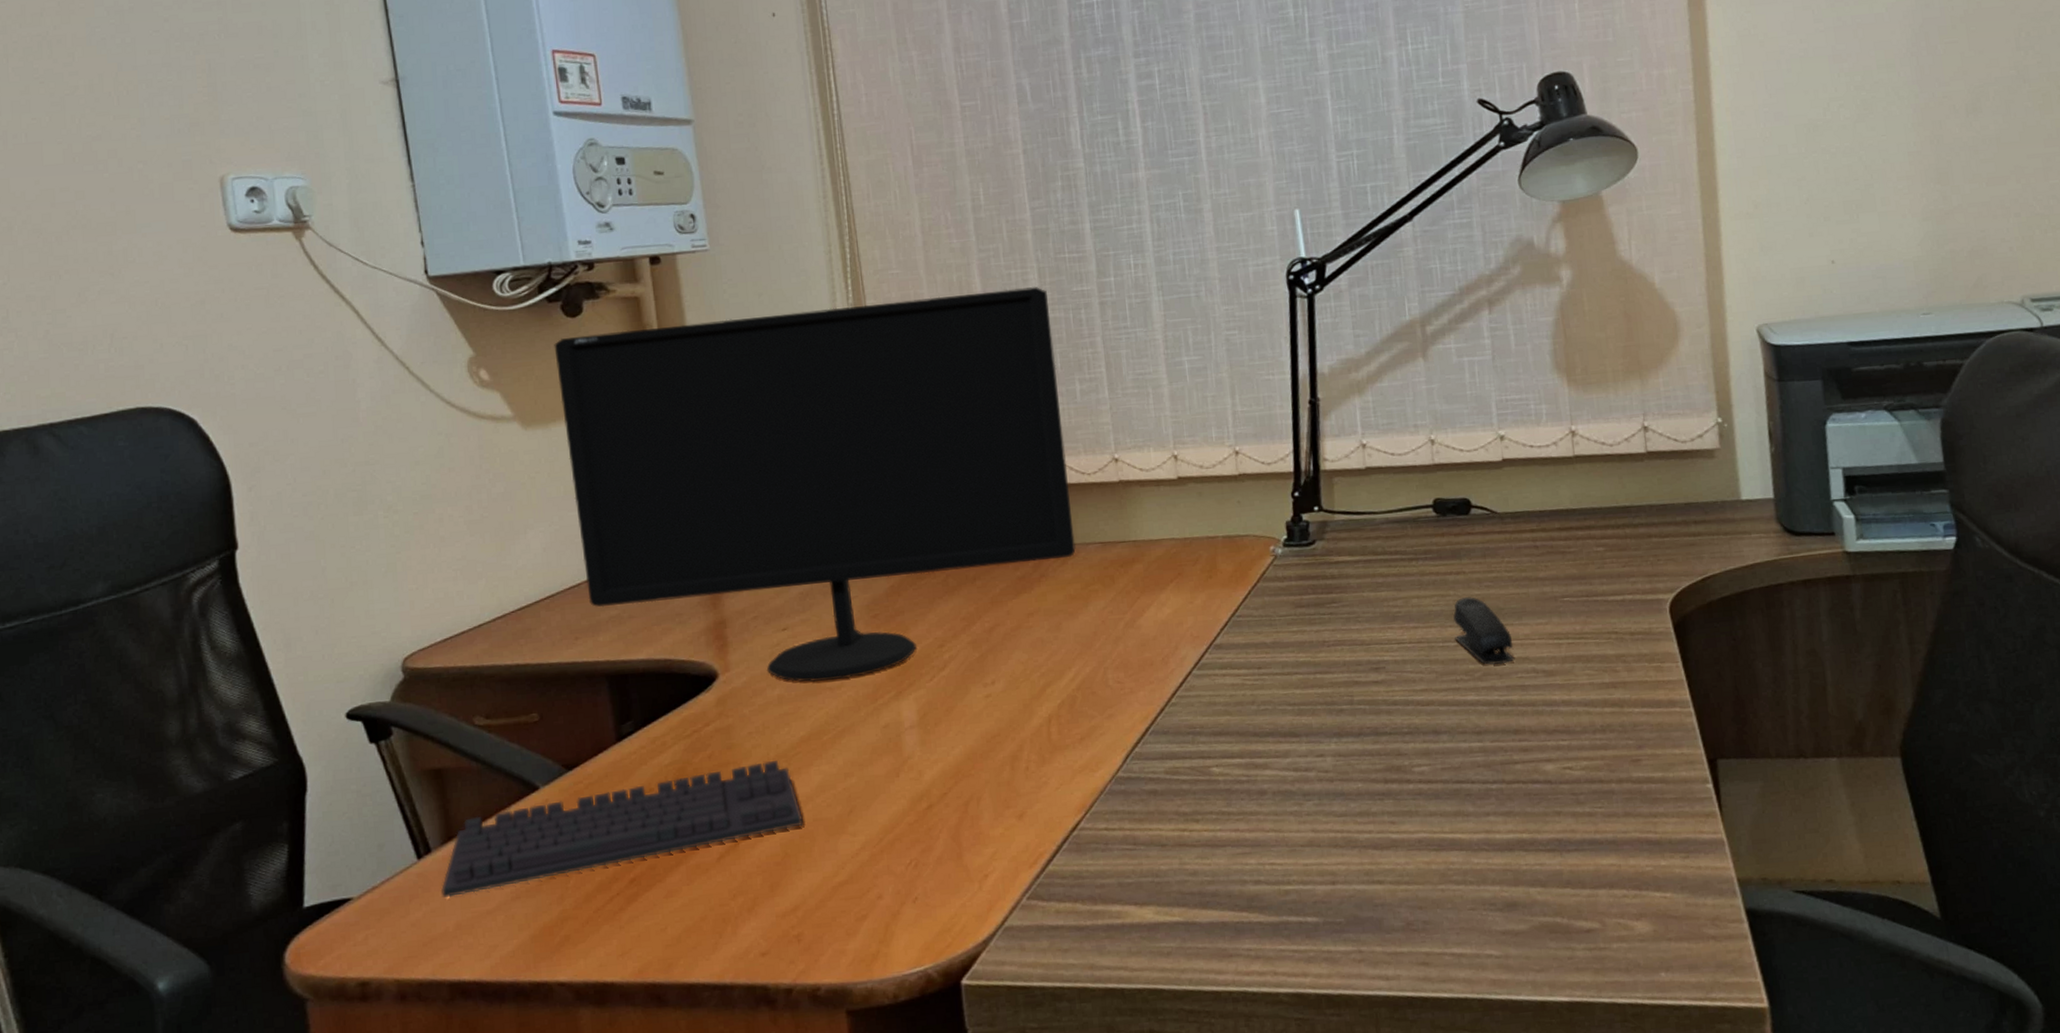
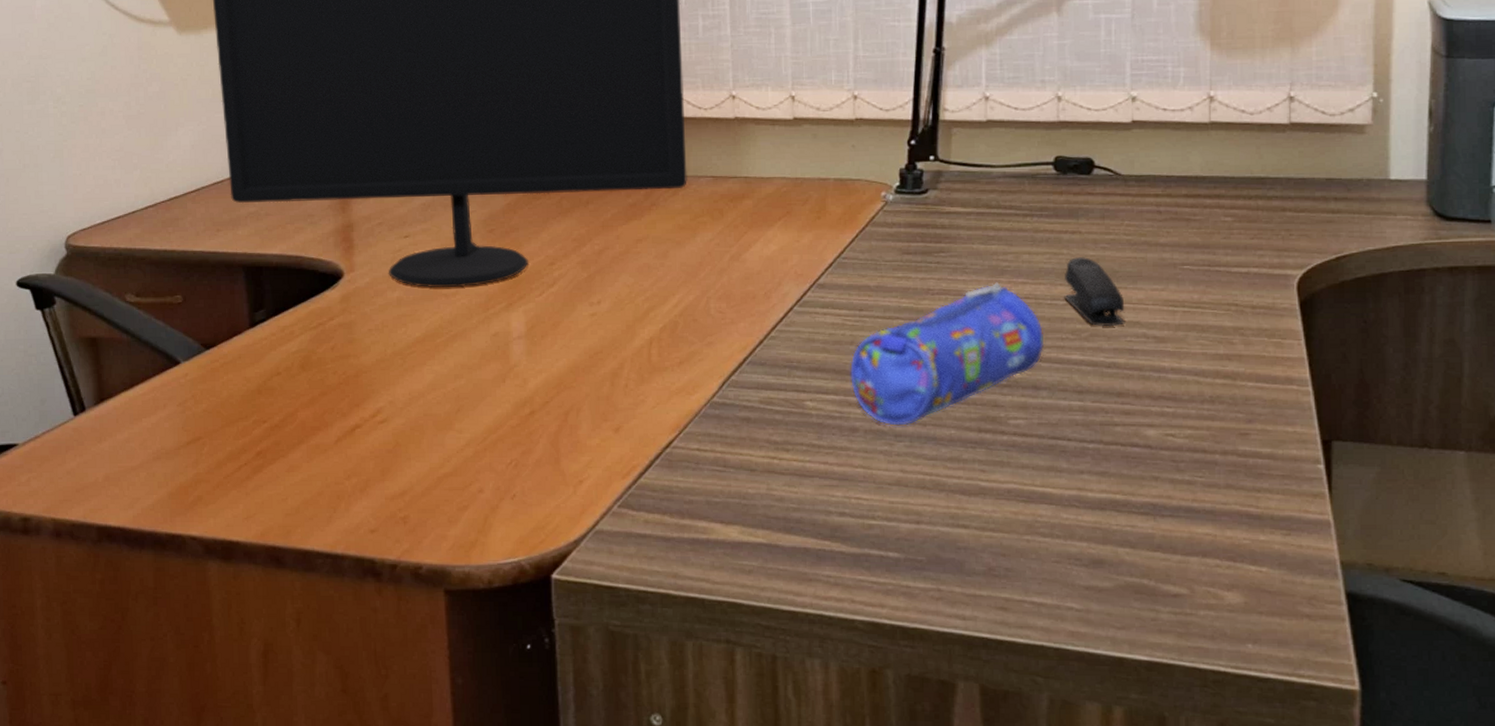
keyboard: present [440,760,803,898] -> none [92,356,414,452]
pencil case: none [1253,629,1441,785] -> present [850,282,1045,426]

